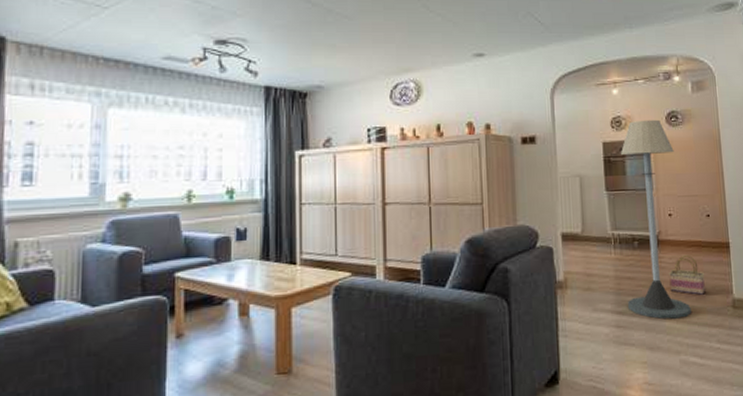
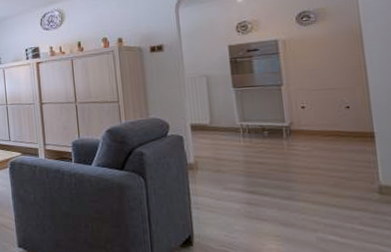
floor lamp: present [620,119,691,320] -> none [247,20,329,200]
basket: present [669,254,705,295] -> none [303,143,345,180]

